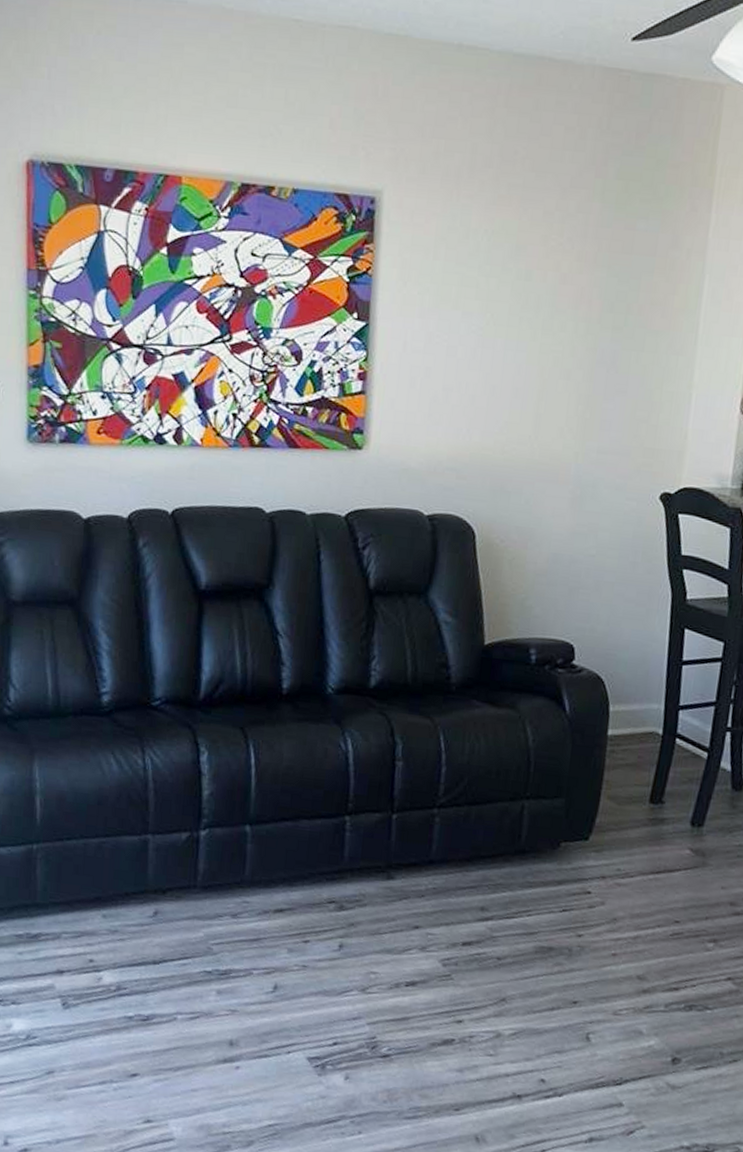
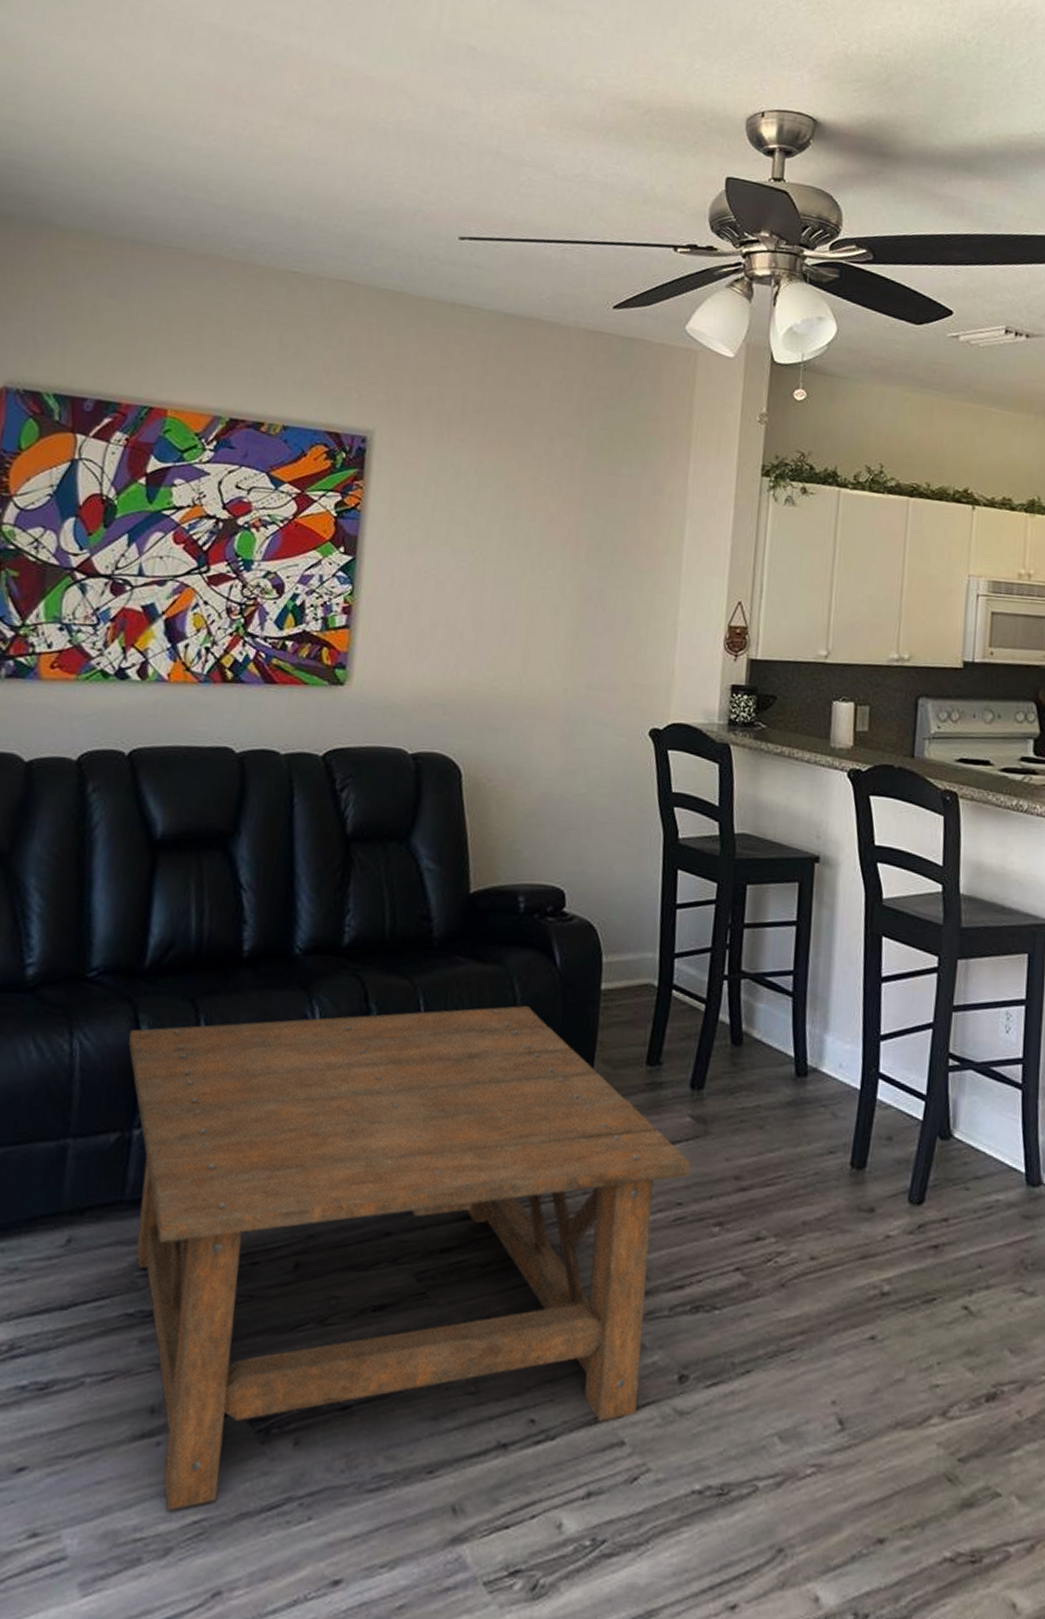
coffee table: none [190,746,689,1116] -> present [128,1005,691,1511]

